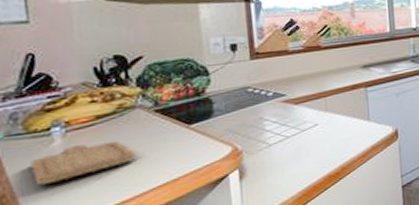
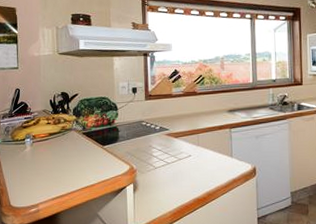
chopping board: present [30,141,136,185] -> none [13,152,70,176]

